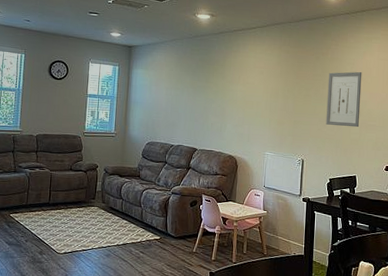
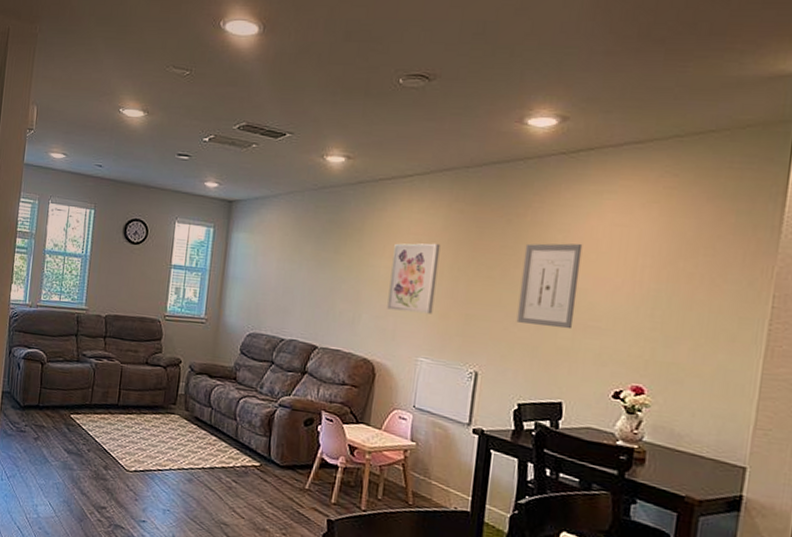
wall art: none [243,73,276,122] -> present [387,243,441,314]

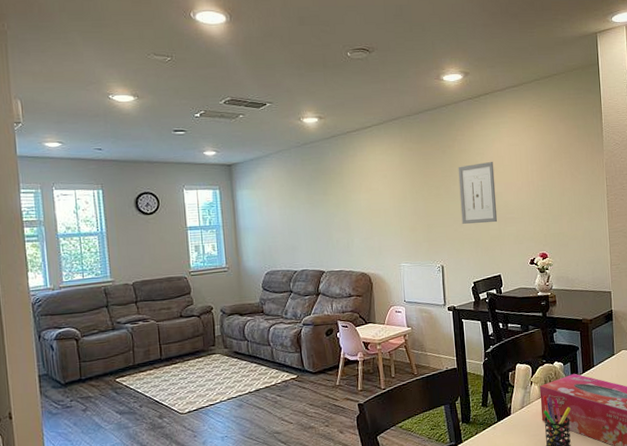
wall art: present [387,243,441,314] -> none [368,175,405,232]

